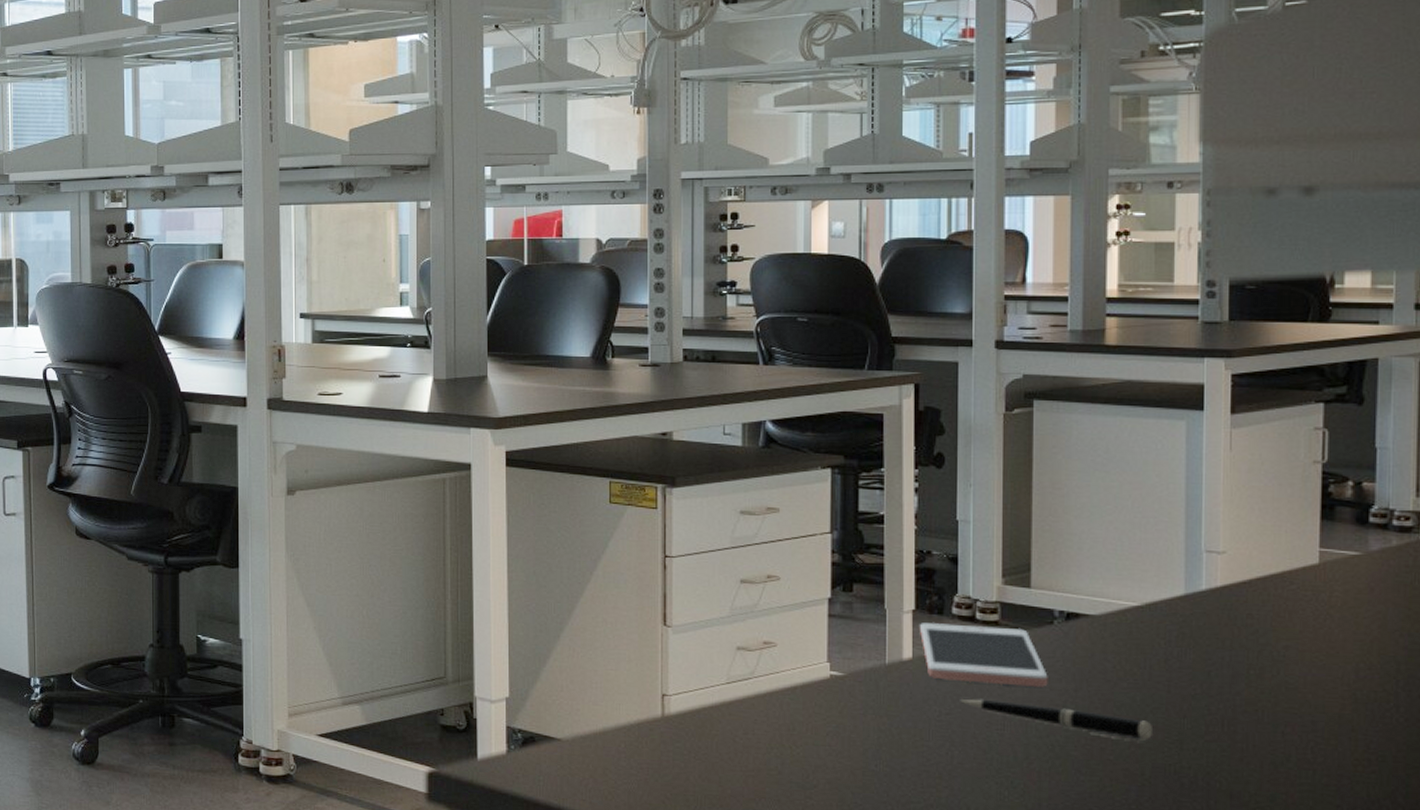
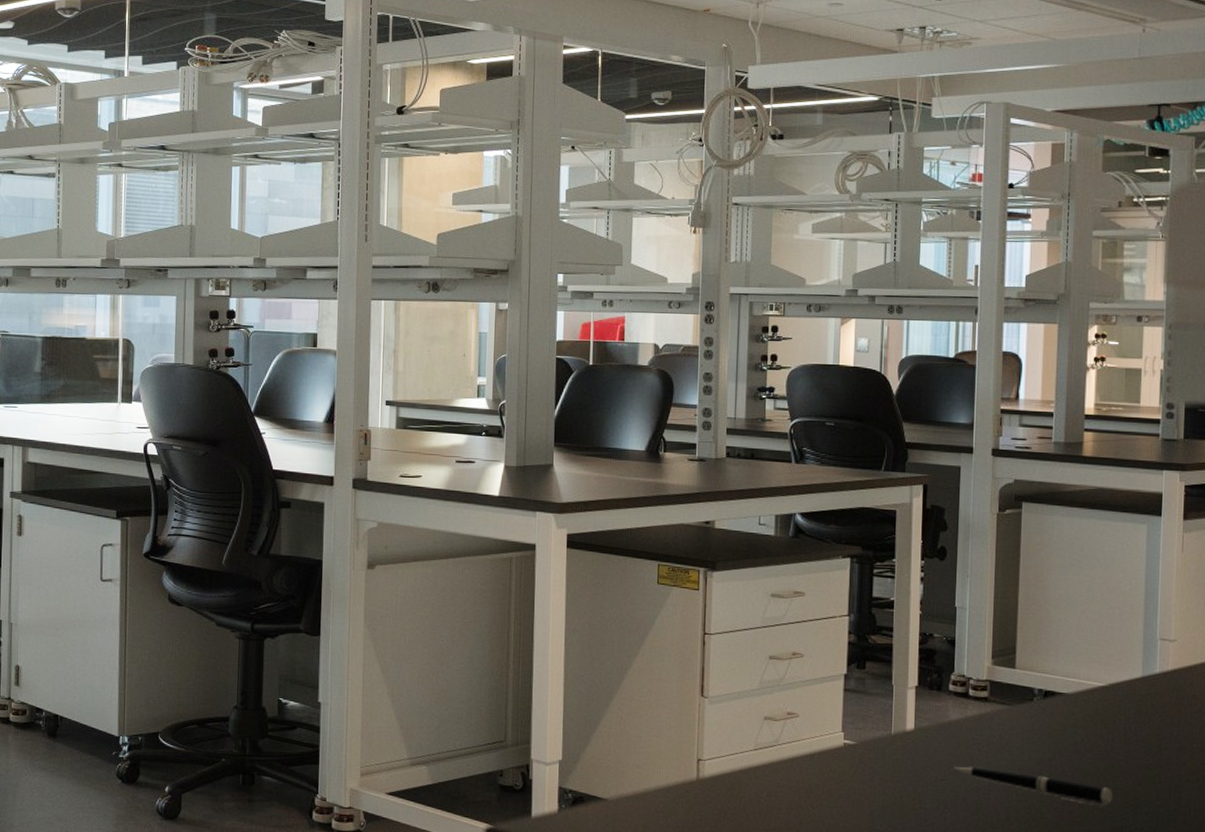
cell phone: present [920,623,1048,687] -> none [921,698,1028,757]

